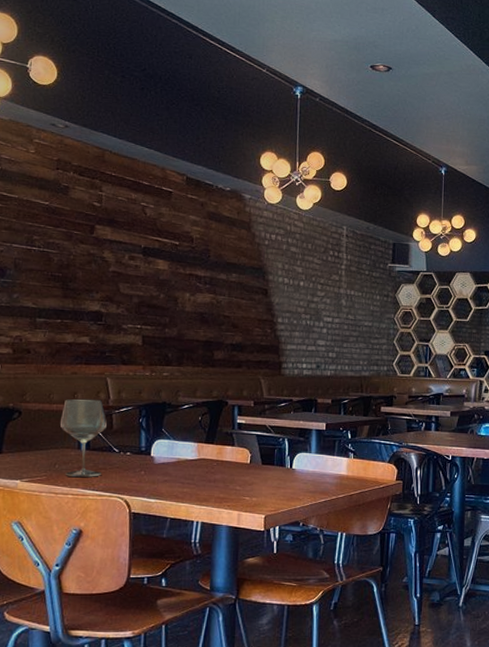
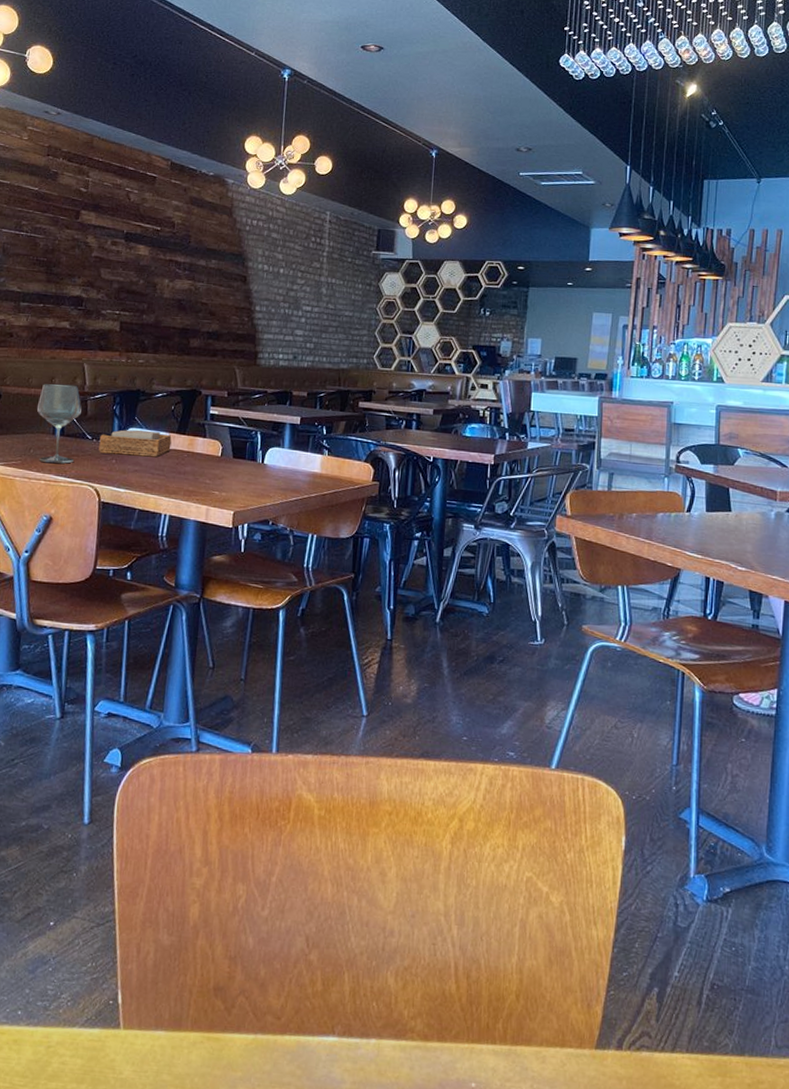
napkin holder: none [126,441,200,467] -> present [98,429,172,458]

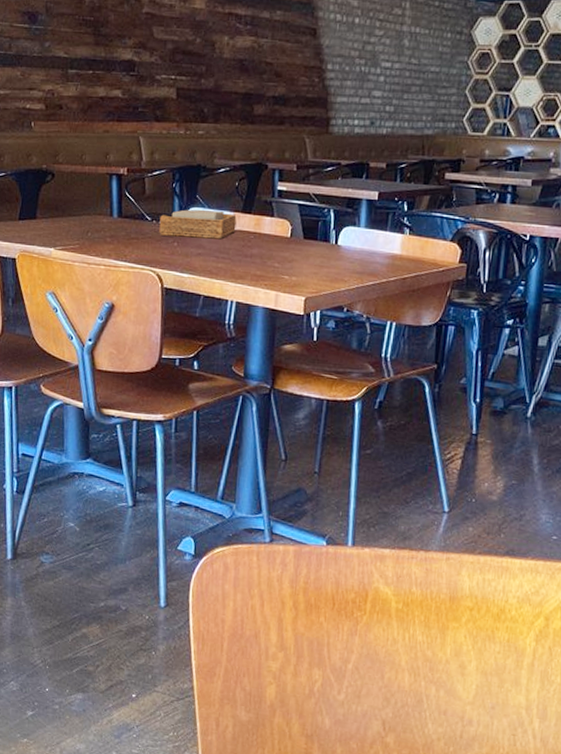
wine glass: present [36,383,82,464] -> none [92,160,139,248]

